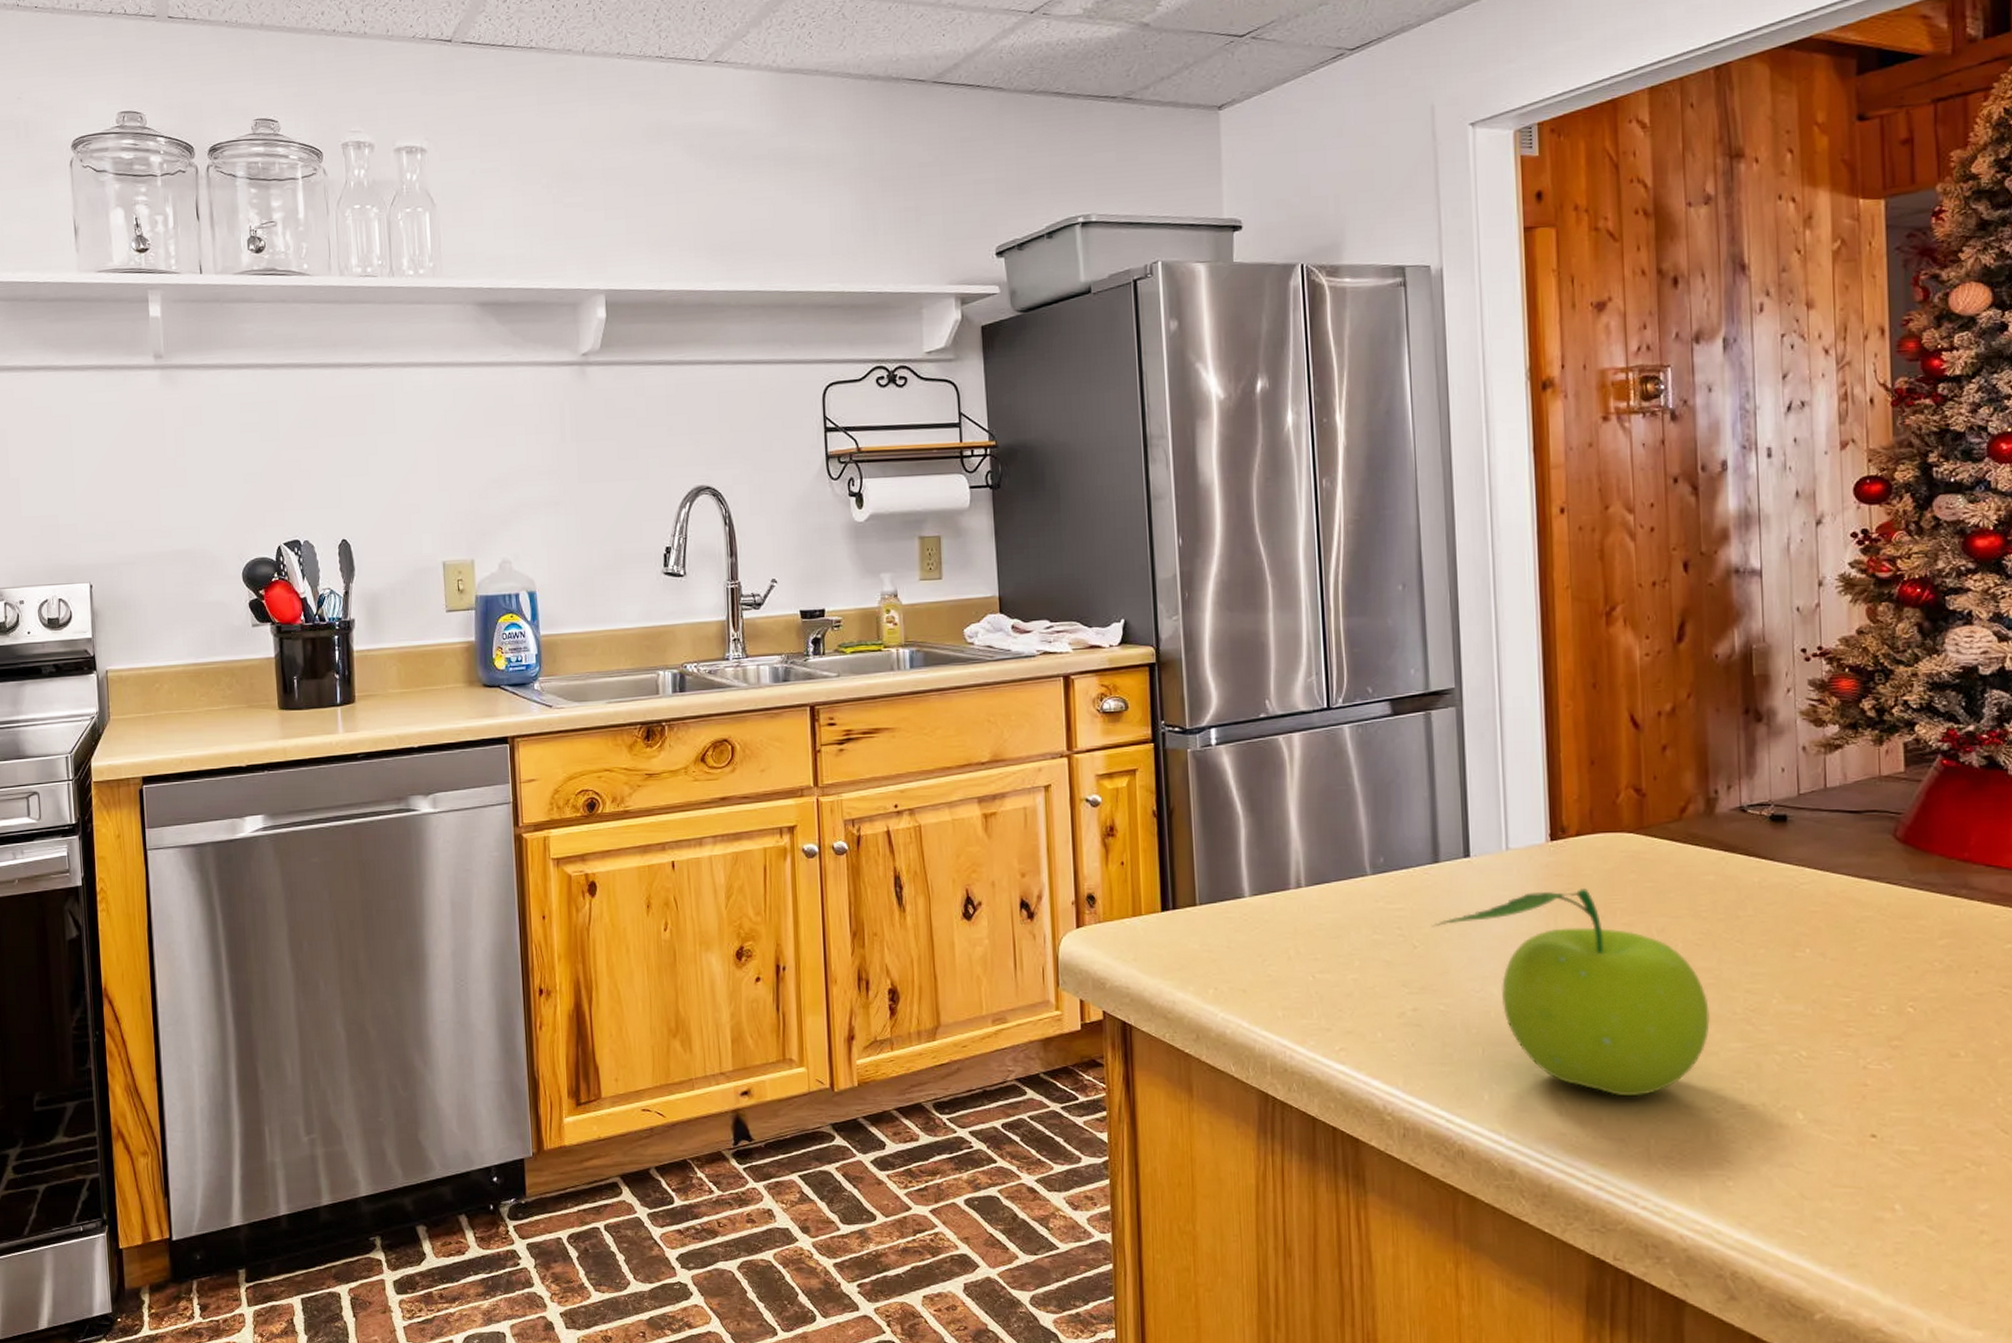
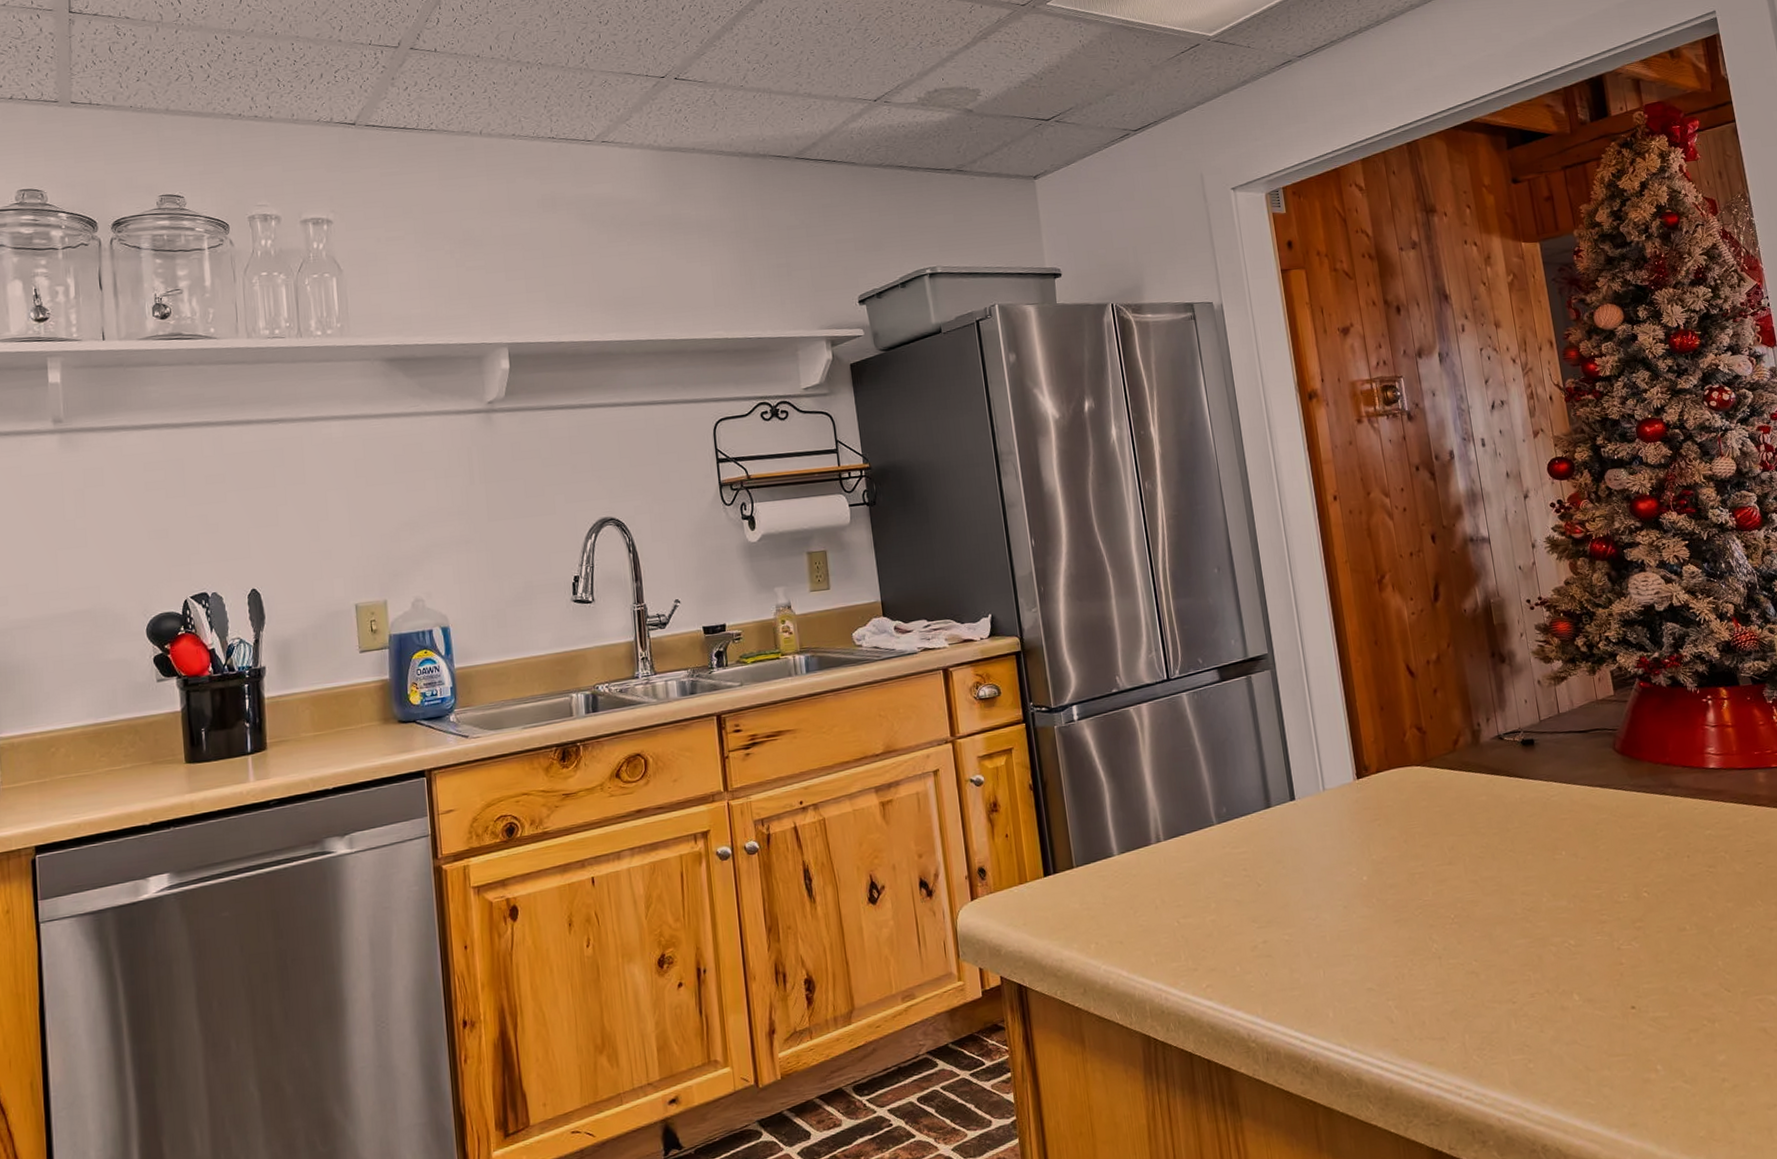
fruit: present [1431,887,1710,1097] -> none [1270,817,1499,999]

